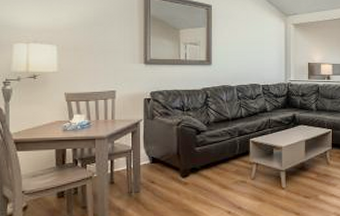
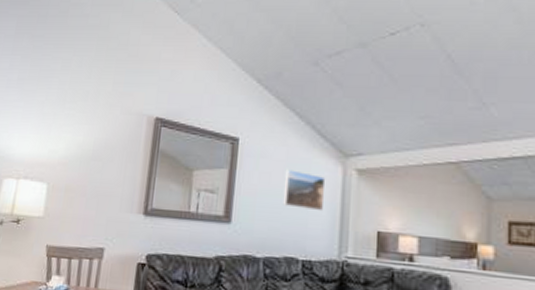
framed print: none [246,26,274,53] -> present [282,169,326,212]

